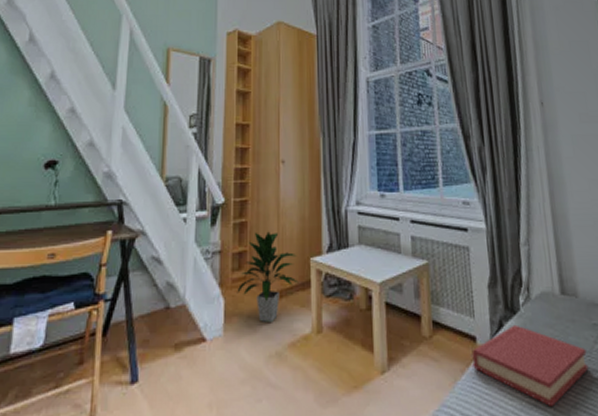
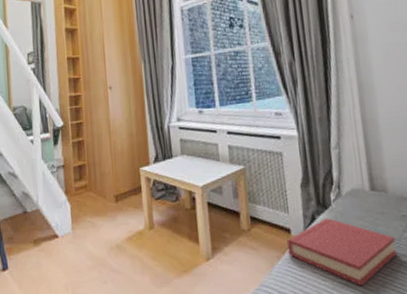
indoor plant: present [237,231,299,323] -> none [80,147,131,222]

